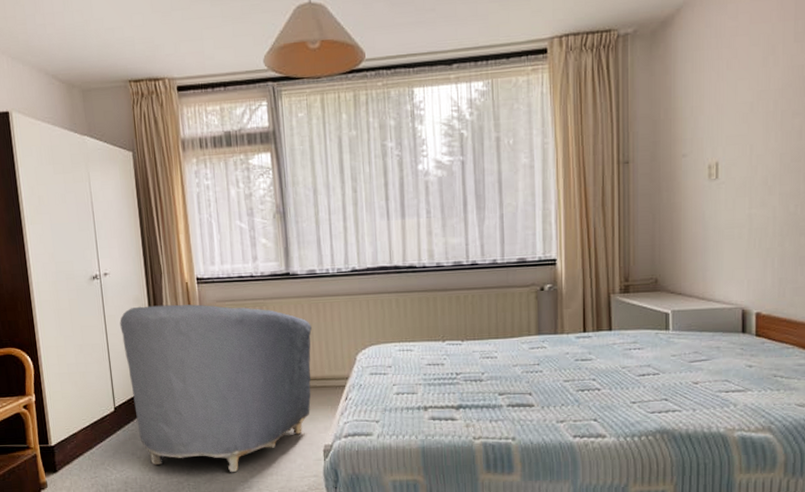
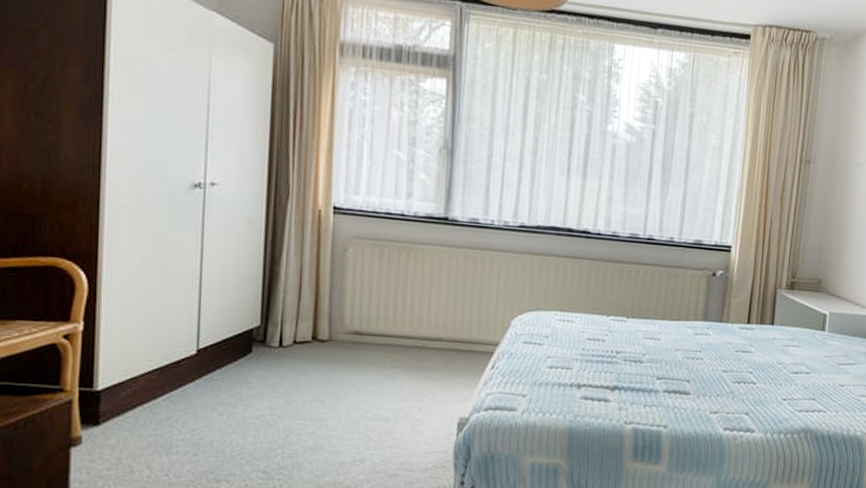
armchair: present [119,304,312,473] -> none [222,229,465,442]

